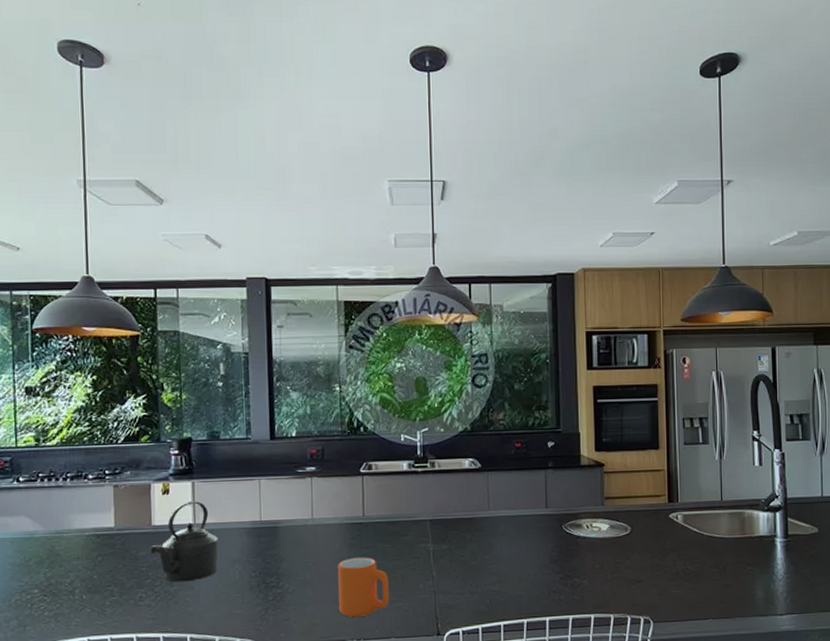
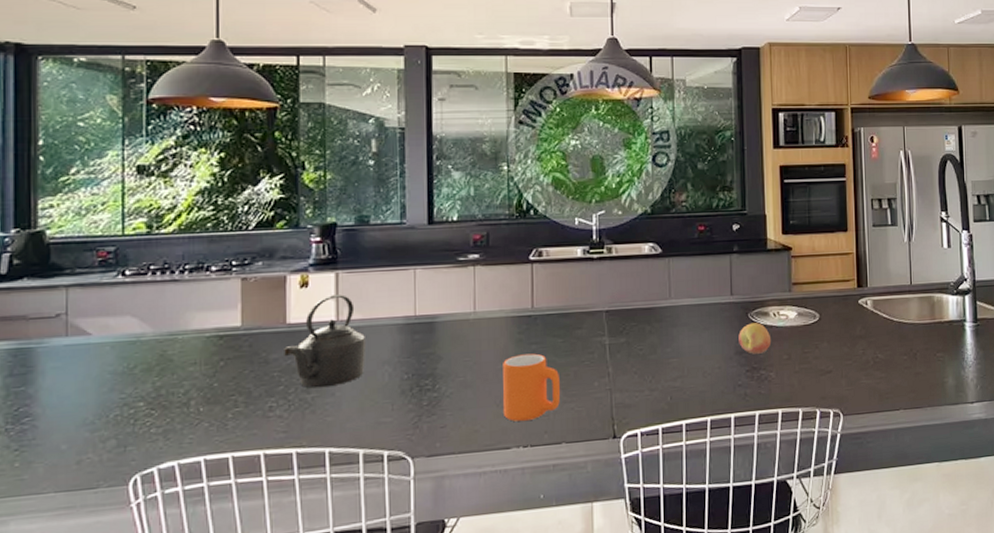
fruit: none [553,534,585,563] -> present [738,323,772,354]

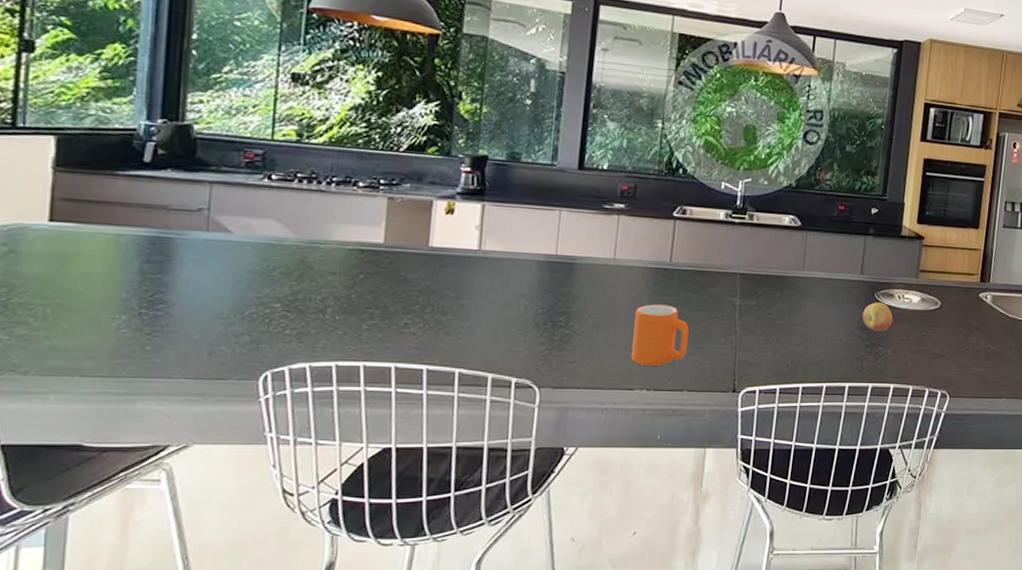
kettle: present [284,295,367,388] -> none [424,225,506,312]

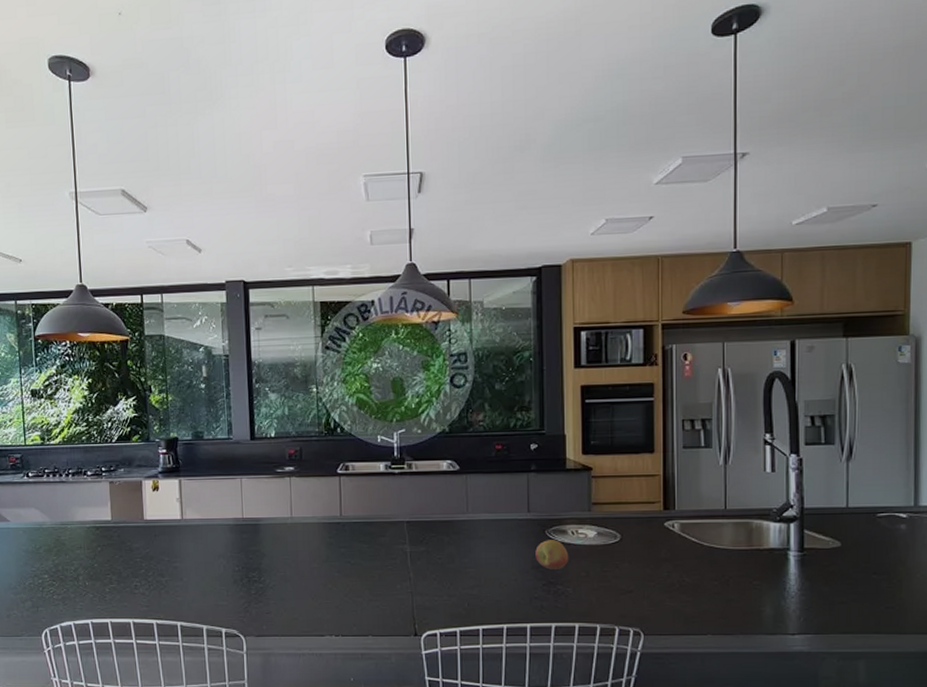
mug: present [630,304,689,366] -> none [316,556,367,613]

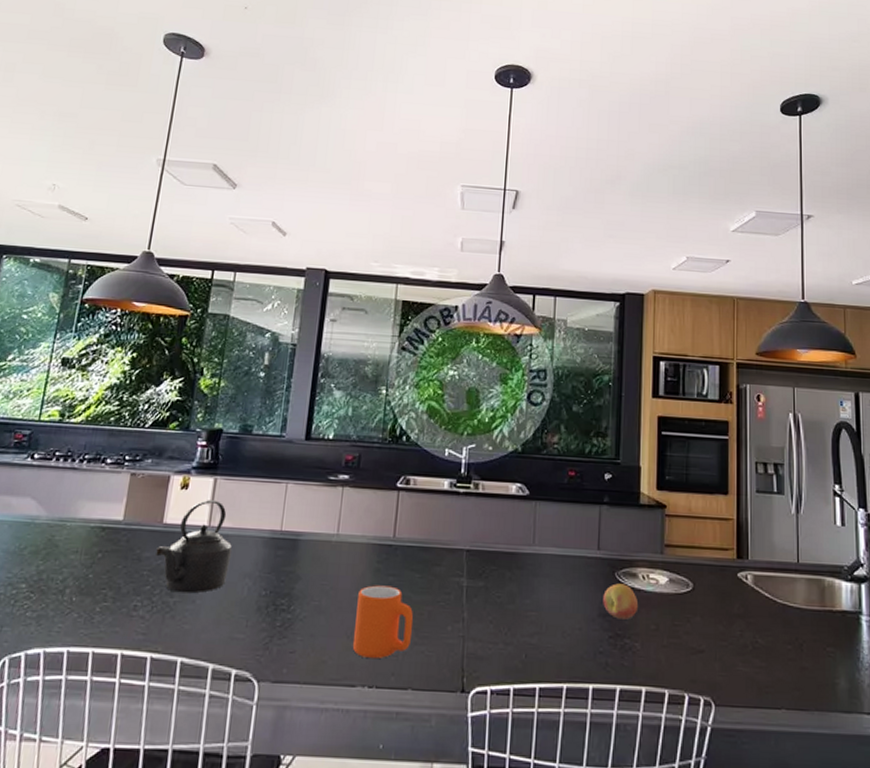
kettle: none [143,498,205,573] -> present [156,500,233,594]
mug: none [316,556,367,613] -> present [352,585,414,658]

